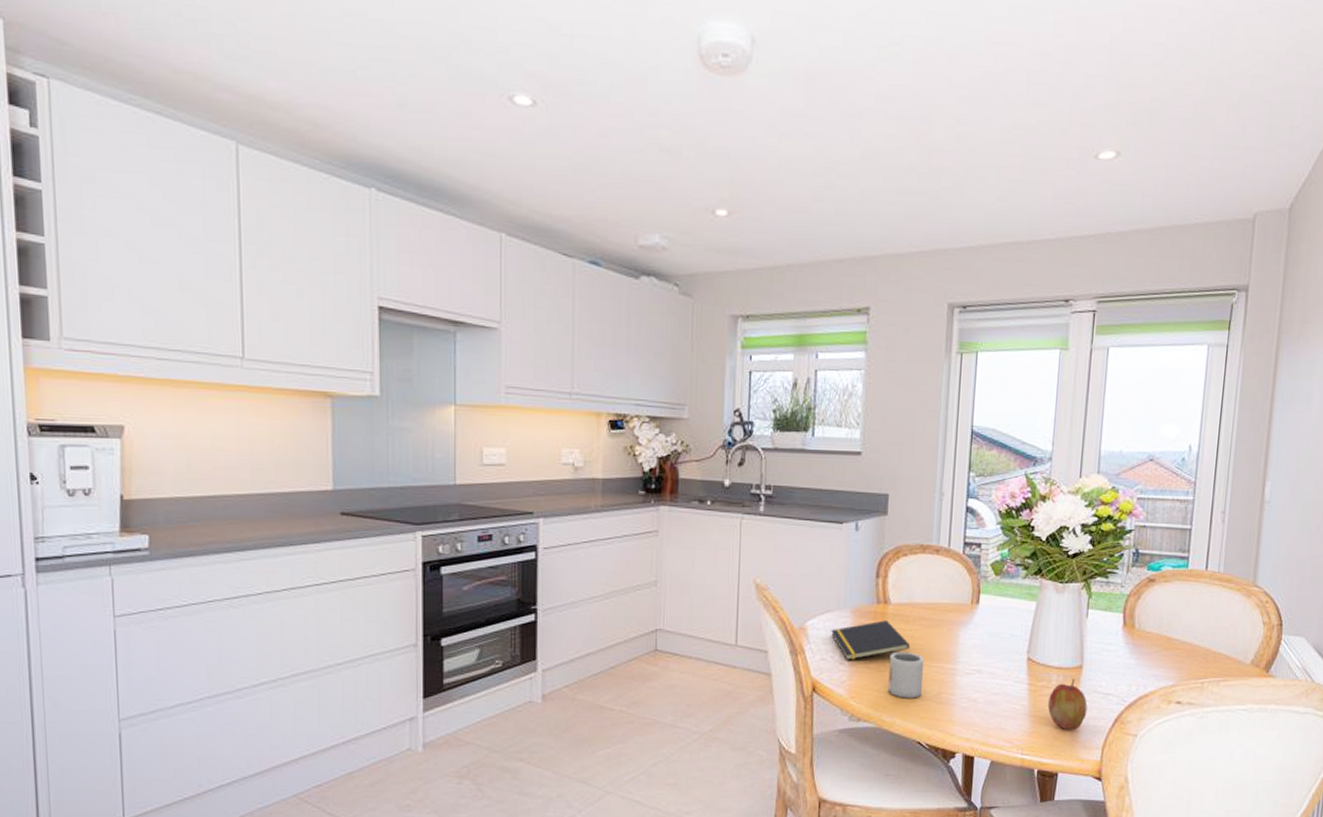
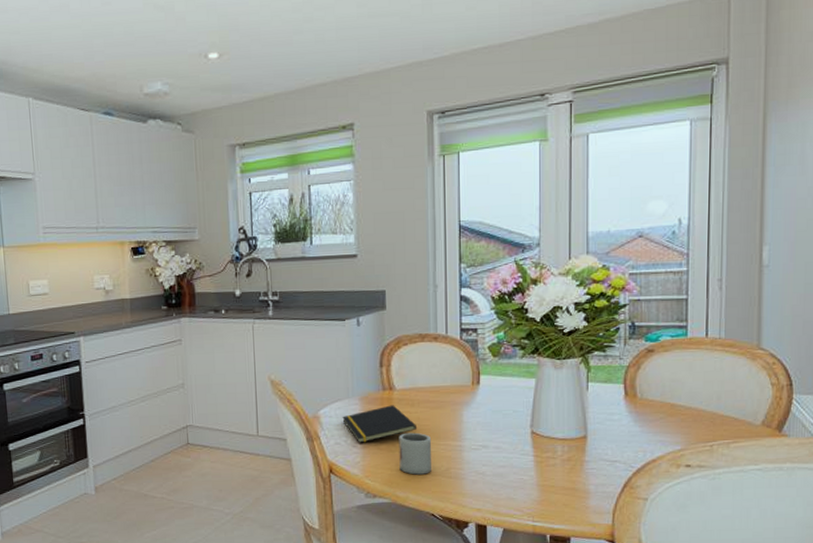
apple: present [1047,679,1088,730] -> none [554,449,595,497]

